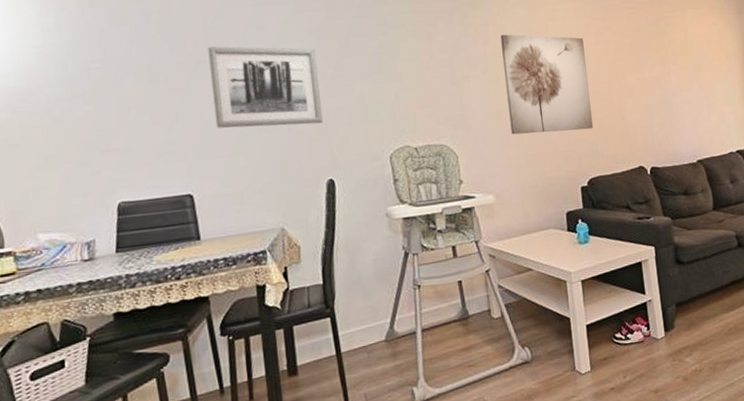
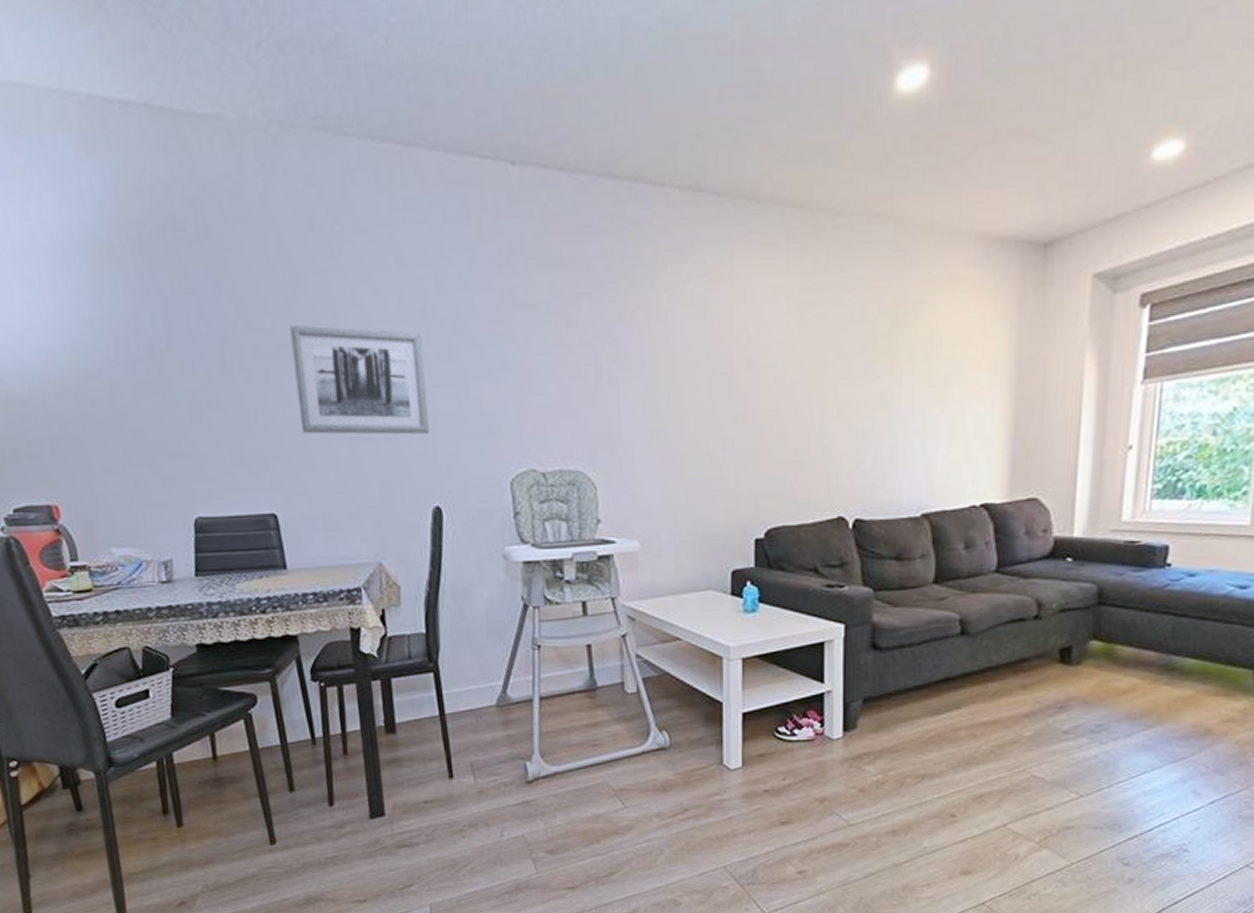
wall art: present [500,34,593,135] -> none [665,321,781,463]

